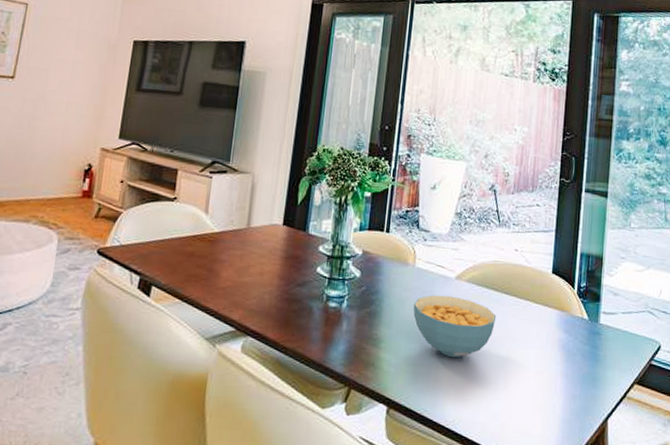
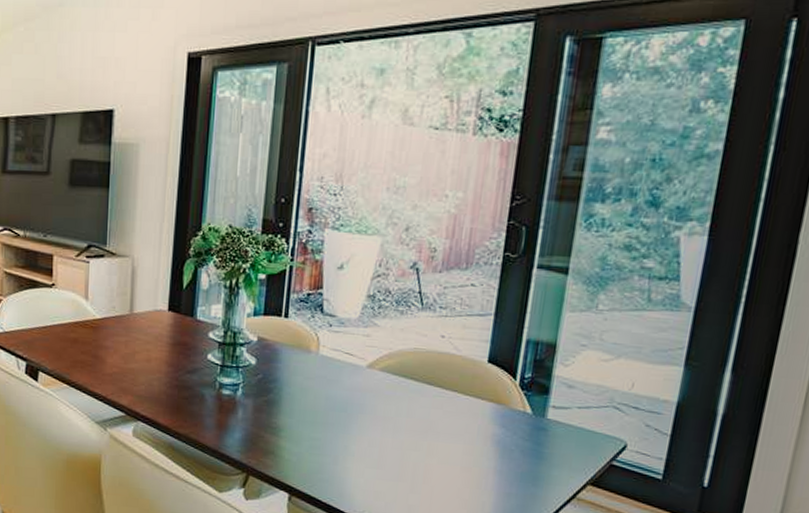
cereal bowl: present [413,295,497,358] -> none [316,384,416,450]

